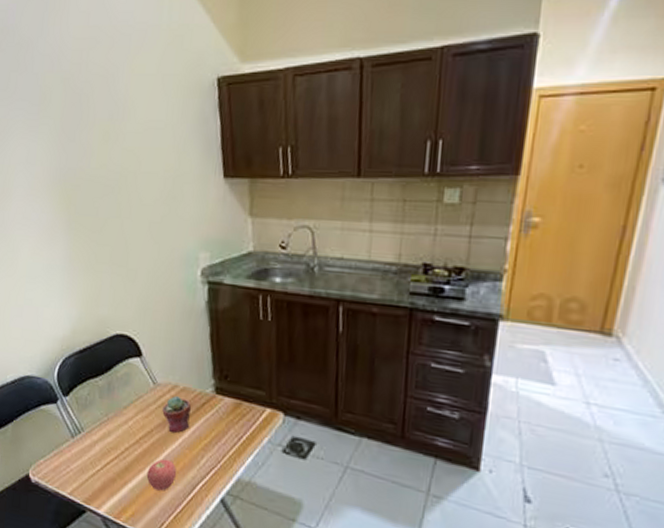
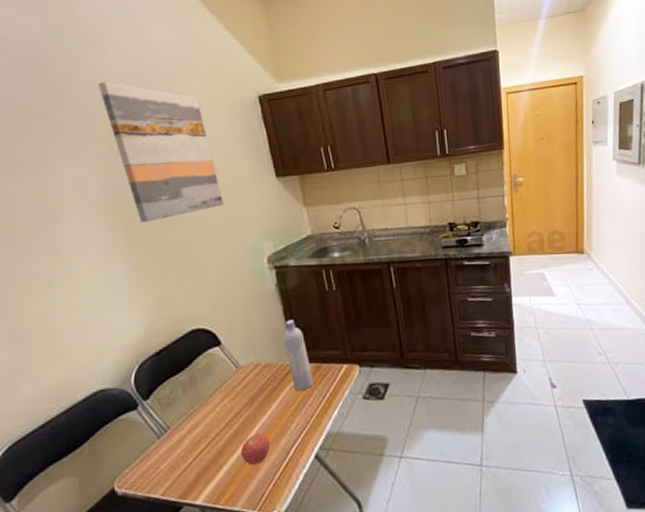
wall art: none [57,49,165,211] -> present [97,81,225,222]
potted succulent: present [162,396,192,434] -> none [248,373,276,408]
bottle: none [205,345,231,427] -> present [282,320,313,392]

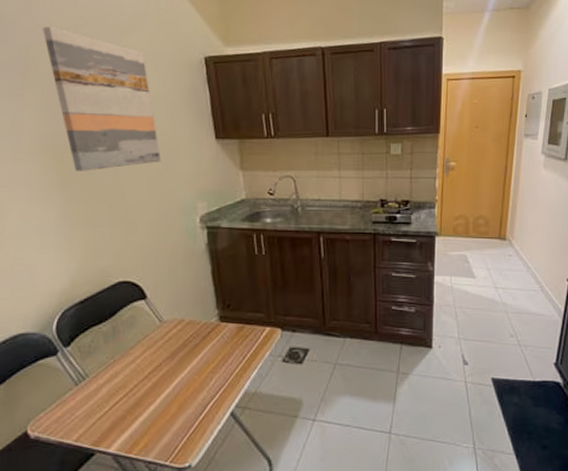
apple: present [240,433,269,465] -> none [157,387,187,418]
bottle: present [282,320,313,392] -> none [208,280,235,350]

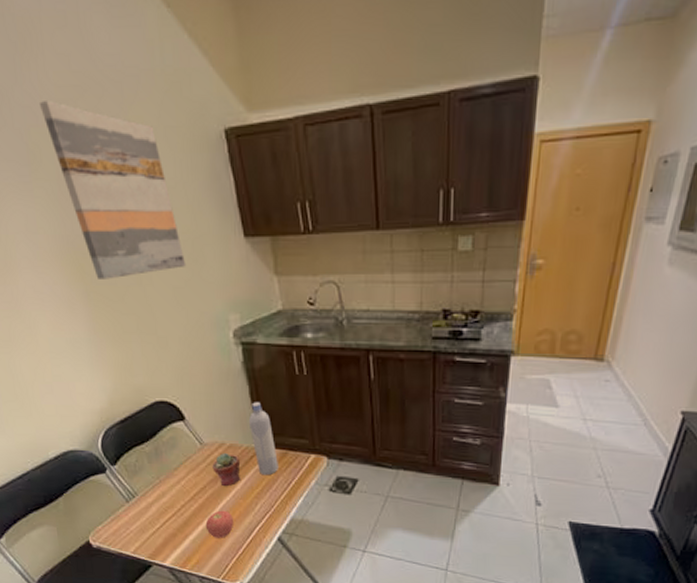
apple: none [157,387,187,418] -> present [205,510,233,538]
potted succulent: none [170,330,198,363] -> present [212,453,241,487]
bottle: none [208,280,235,350] -> present [248,402,278,476]

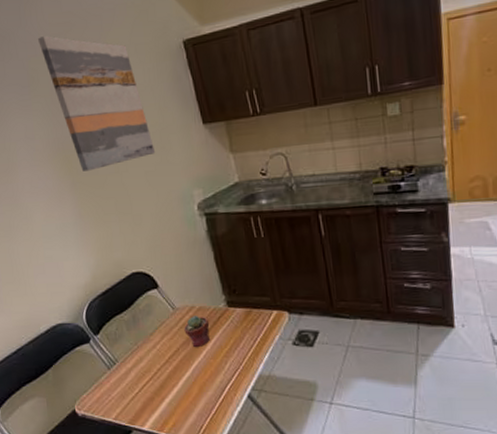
apple: present [205,510,233,538] -> none [180,371,206,399]
bottle: present [248,402,278,476] -> none [214,266,244,335]

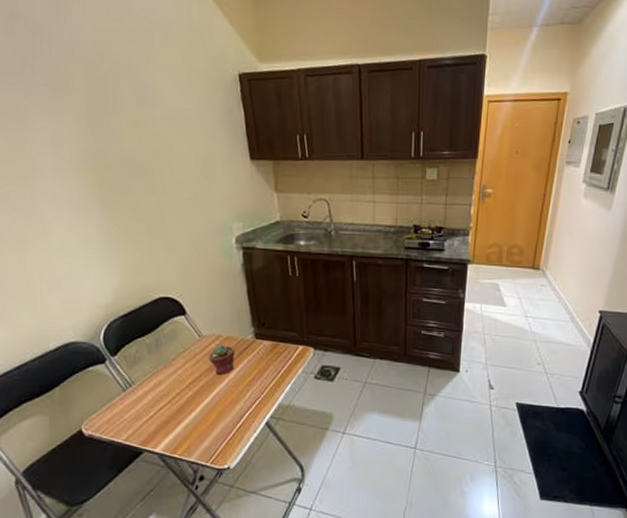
wall art: present [37,35,156,171] -> none [76,38,198,189]

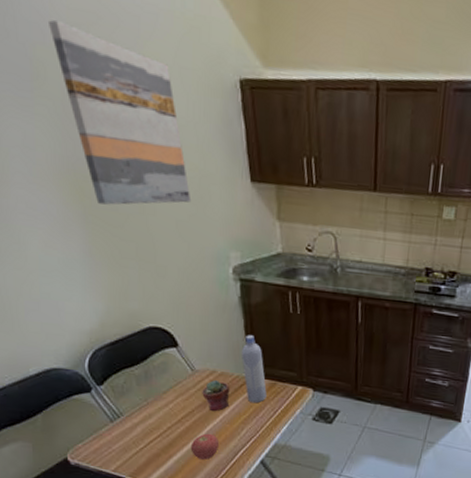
wall art: none [76,38,198,189] -> present [47,19,192,205]
apple: none [198,397,225,424] -> present [190,433,219,460]
bottle: none [244,299,270,365] -> present [241,335,267,404]

